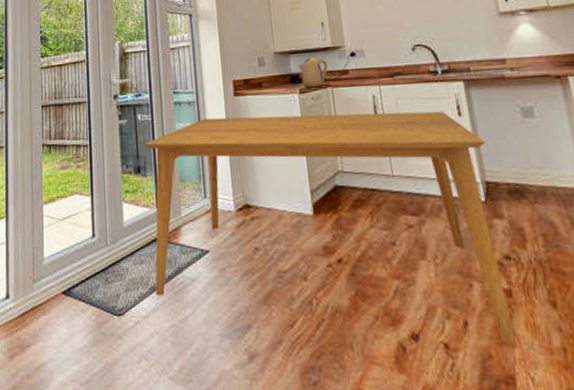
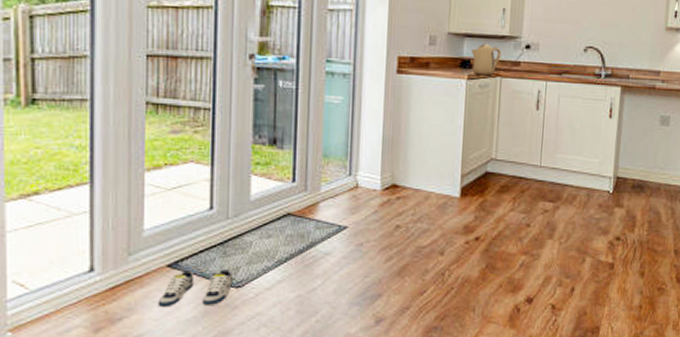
shoe: none [56,297,115,336] -> present [157,270,232,308]
dining table: present [143,111,517,349] -> none [283,94,626,307]

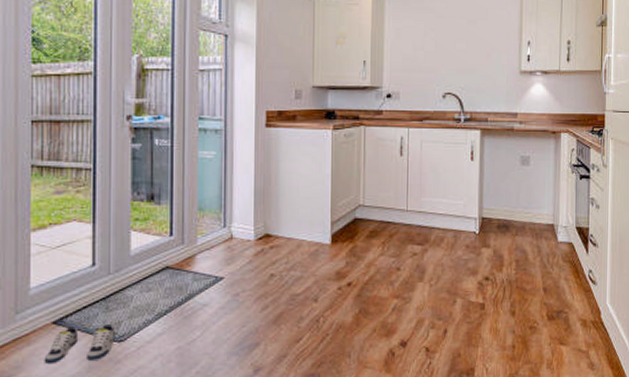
kettle: present [471,43,502,76] -> none [335,94,364,125]

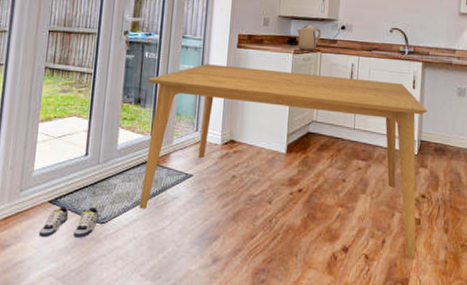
dining table: none [159,148,488,348] -> present [139,64,428,260]
kettle: none [335,94,364,125] -> present [297,24,322,51]

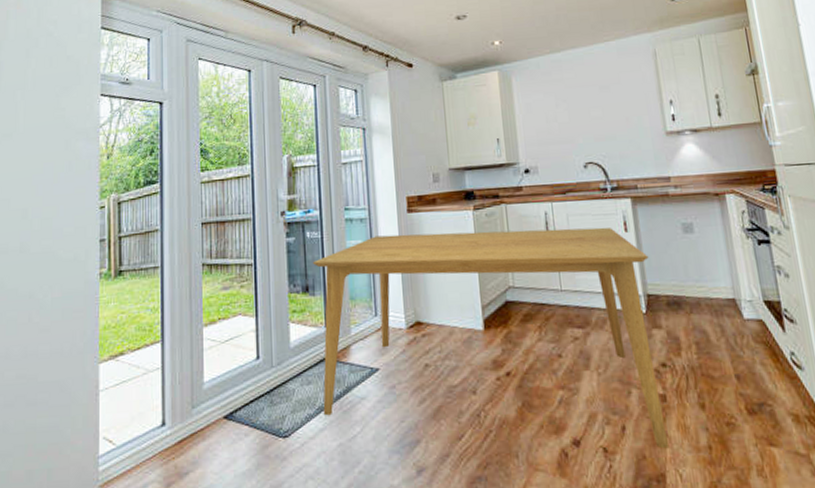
shoe: present [38,206,99,239] -> none [217,419,280,461]
kettle: present [297,24,322,51] -> none [473,173,503,205]

